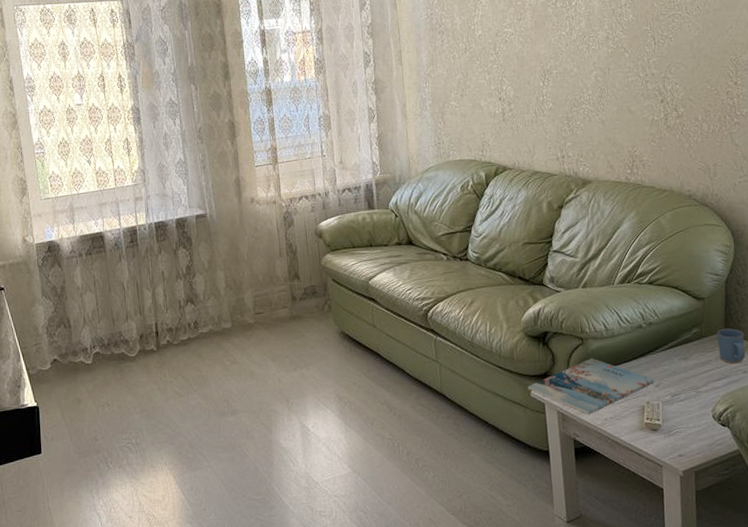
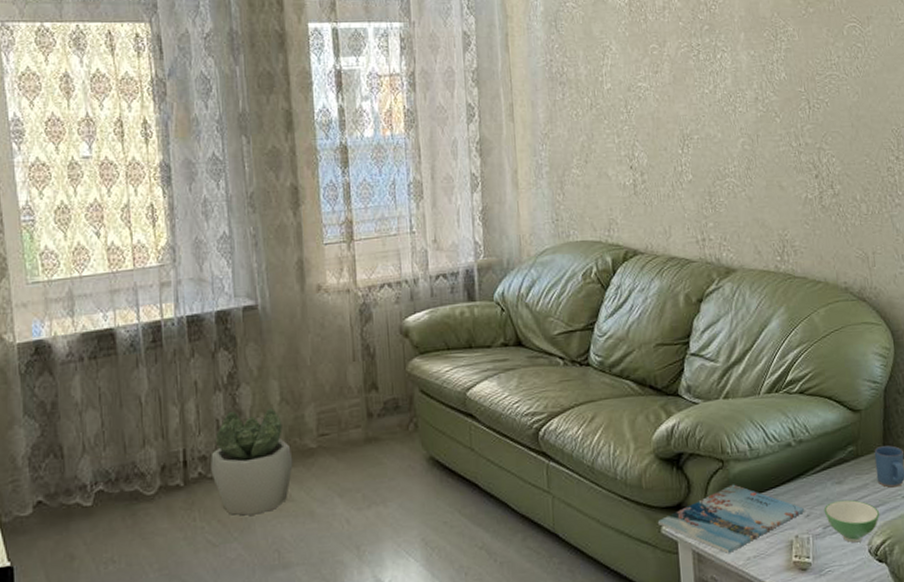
succulent plant: none [175,292,237,374] -> present [210,407,293,516]
bowl: none [671,373,723,409] -> present [824,499,880,543]

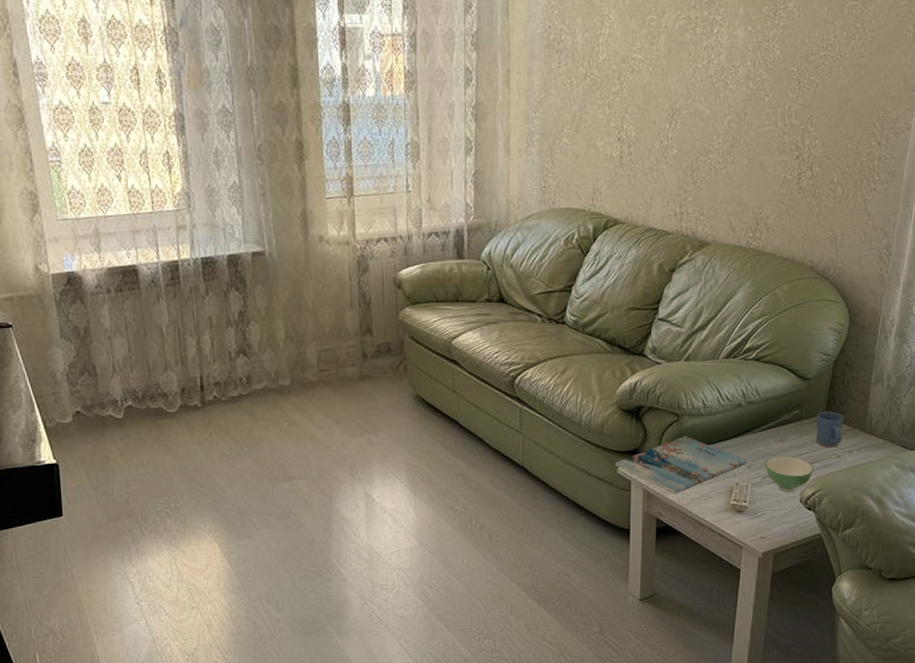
succulent plant: present [210,407,293,516] -> none [224,344,296,435]

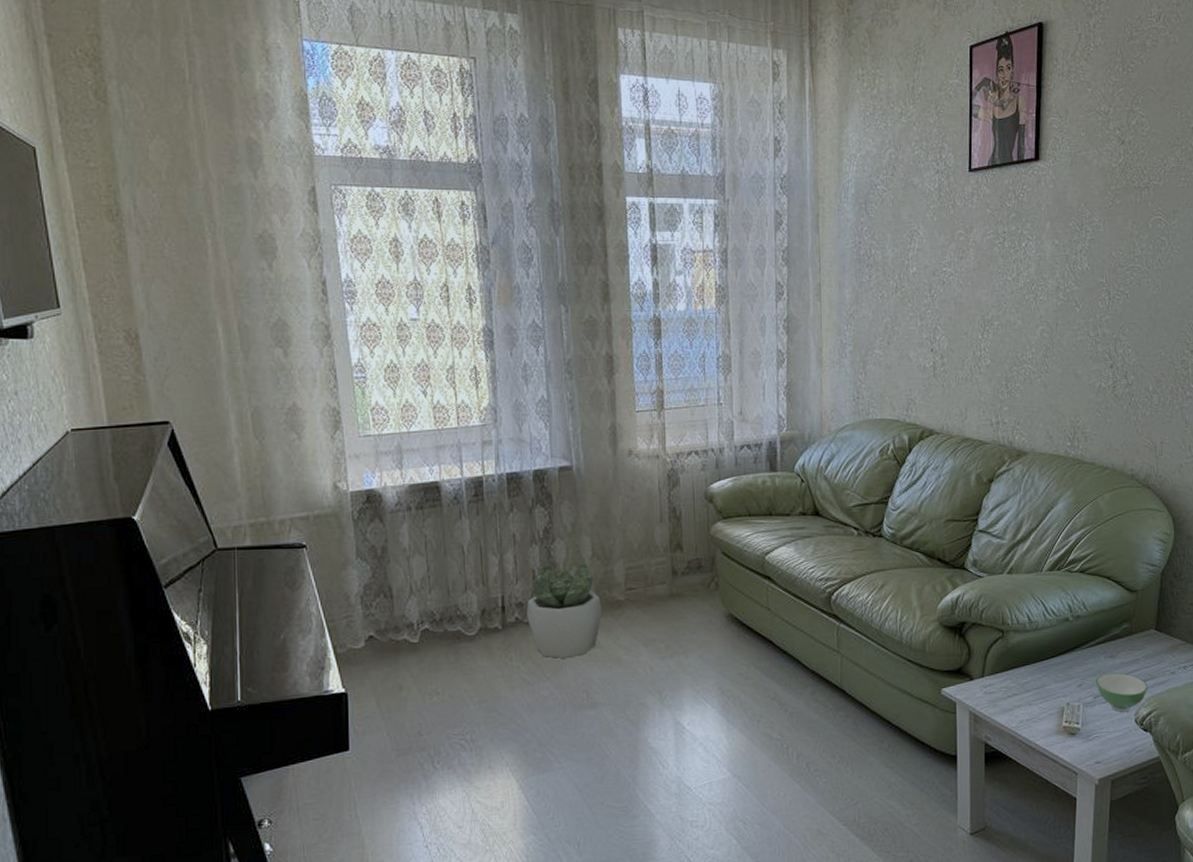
succulent plant: none [224,344,296,435] -> present [527,561,602,659]
magazine: present [614,436,746,493] -> none [938,653,1077,715]
mug: present [816,411,844,448] -> none [1147,625,1176,664]

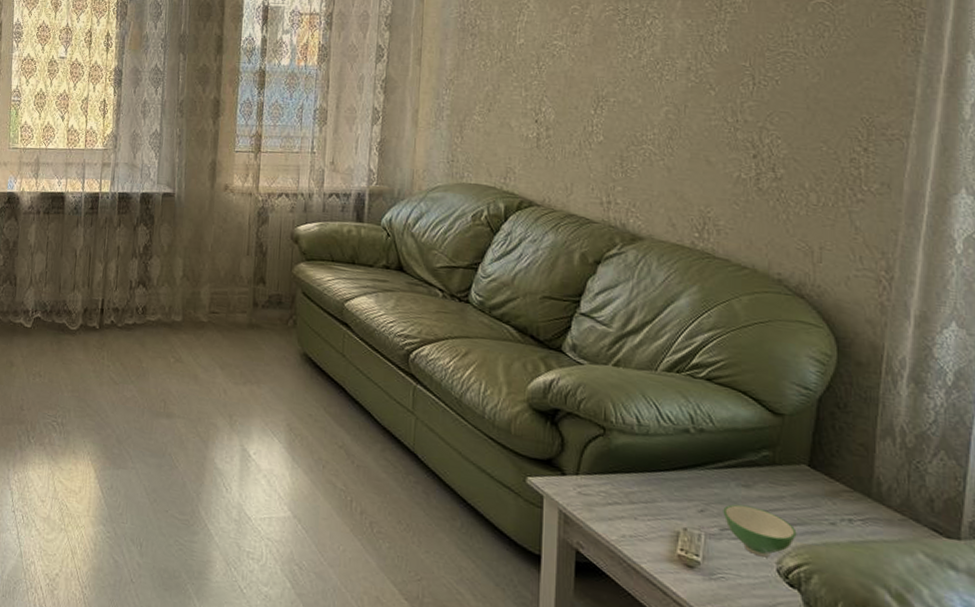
succulent plant: present [527,561,602,659] -> none [121,277,187,367]

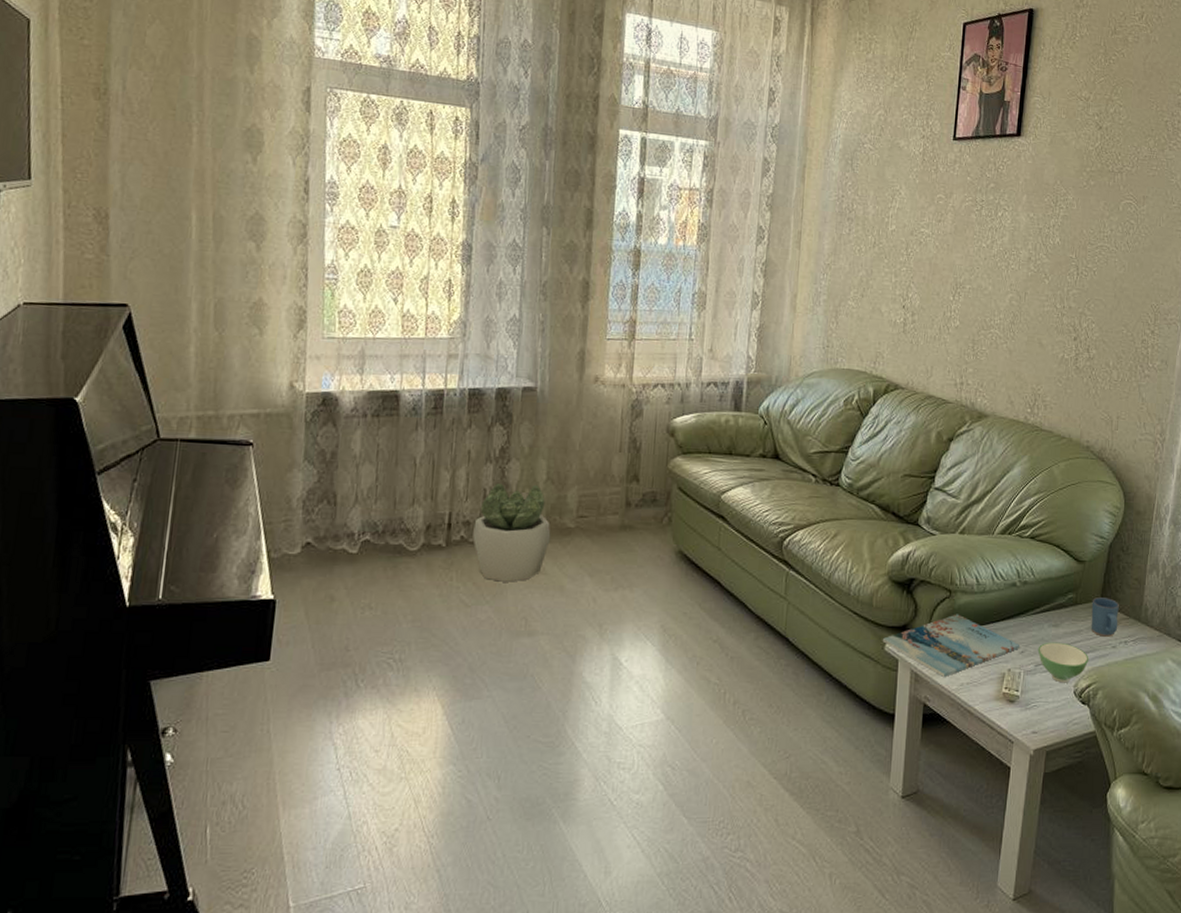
succulent plant: none [121,277,187,367] -> present [472,484,551,582]
magazine: none [523,454,697,524] -> present [882,614,1019,677]
mug: none [796,459,837,511] -> present [1091,597,1119,637]

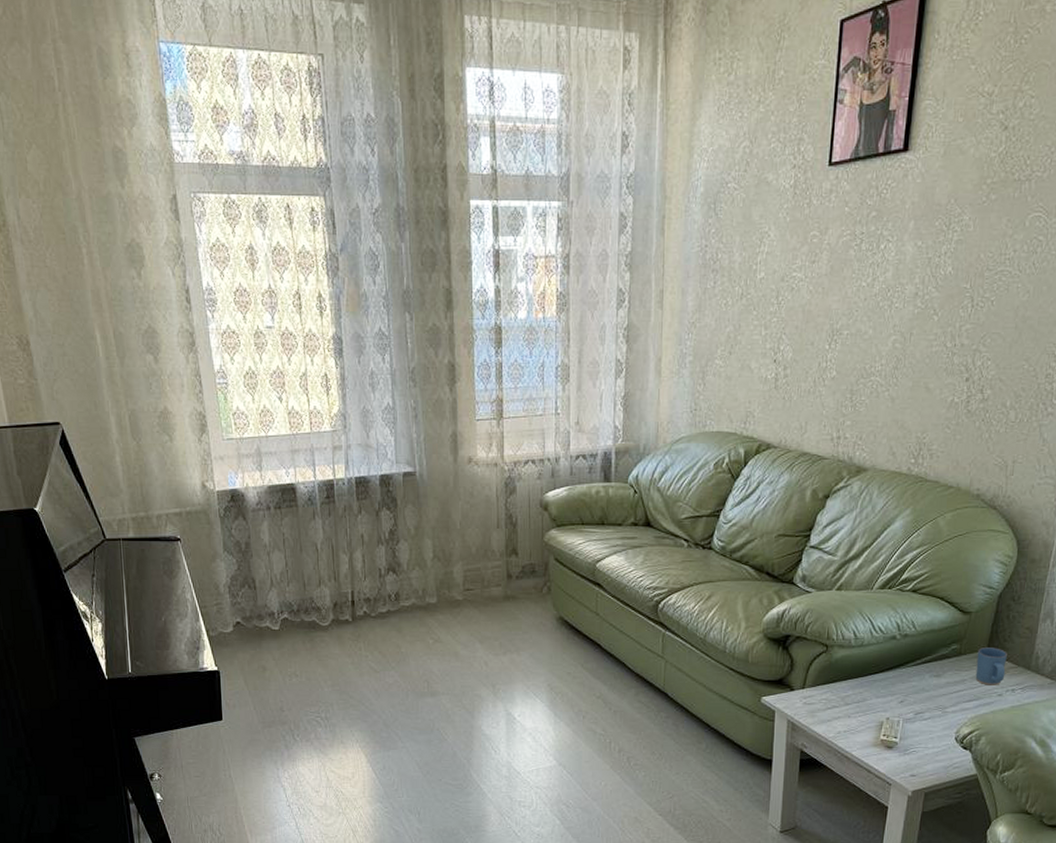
succulent plant: present [472,484,551,582] -> none [374,562,442,650]
magazine: present [882,614,1019,677] -> none [758,667,899,726]
bowl: present [1037,642,1089,683] -> none [918,691,973,730]

